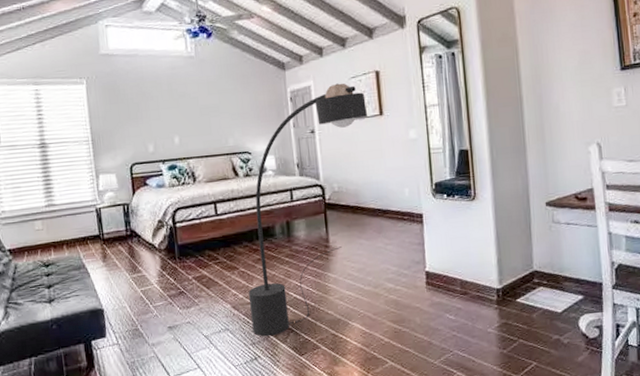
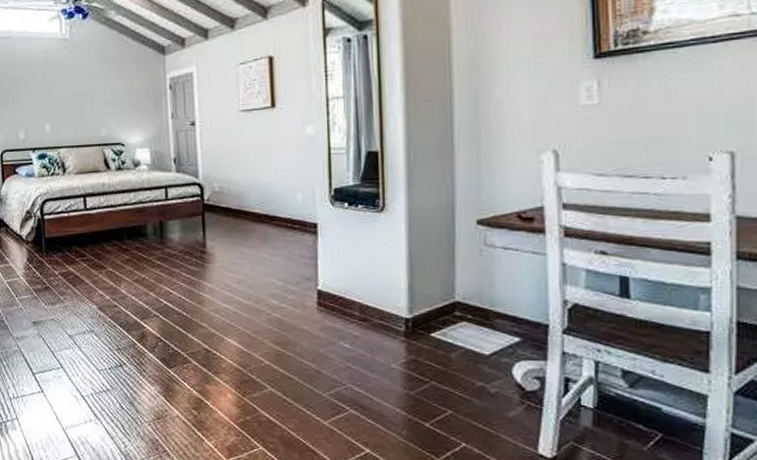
floor lamp: present [248,83,368,337] -> none [115,69,258,344]

